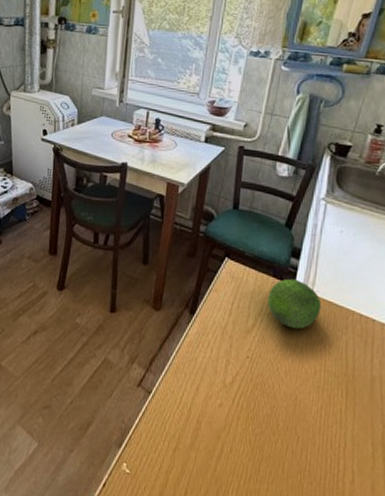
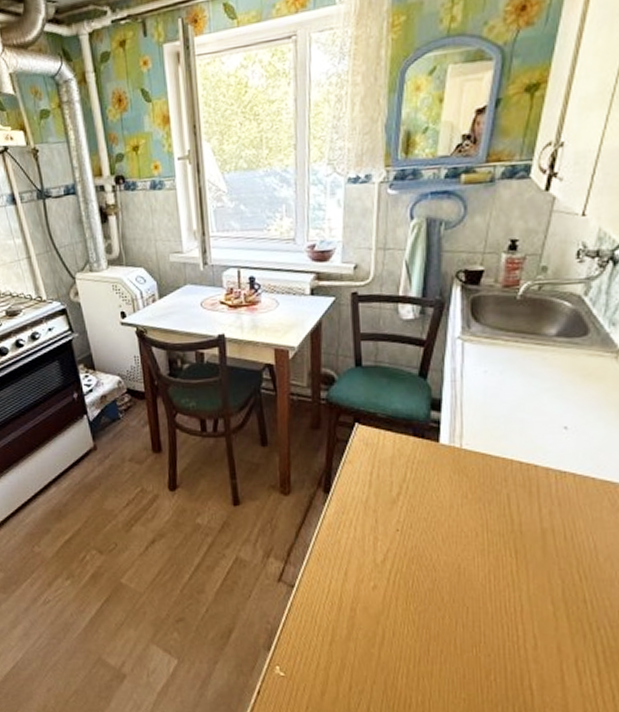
fruit: present [267,278,321,329] -> none [410,434,474,490]

